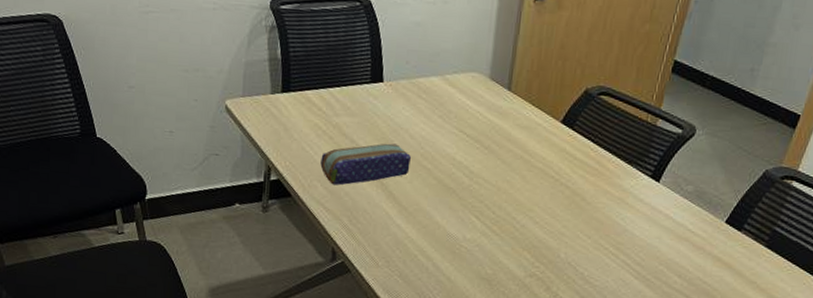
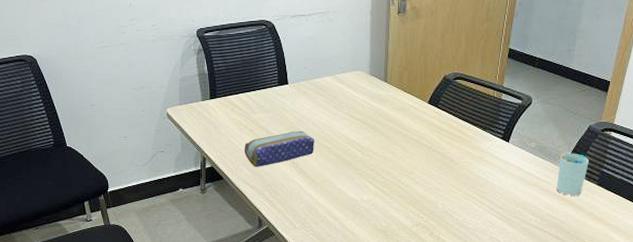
cup: none [712,202,759,259] -> present [556,153,589,197]

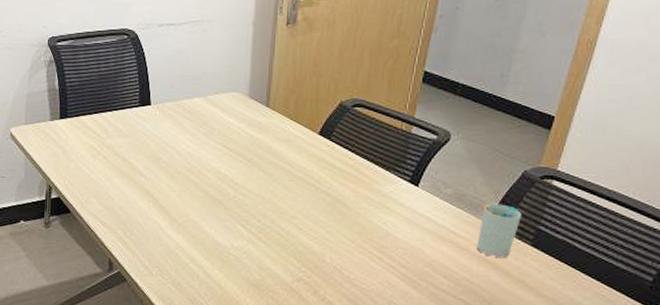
pencil case: present [244,131,314,167] -> none [96,160,179,201]

